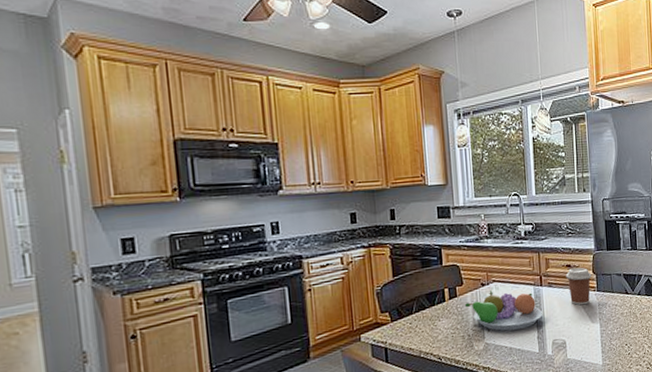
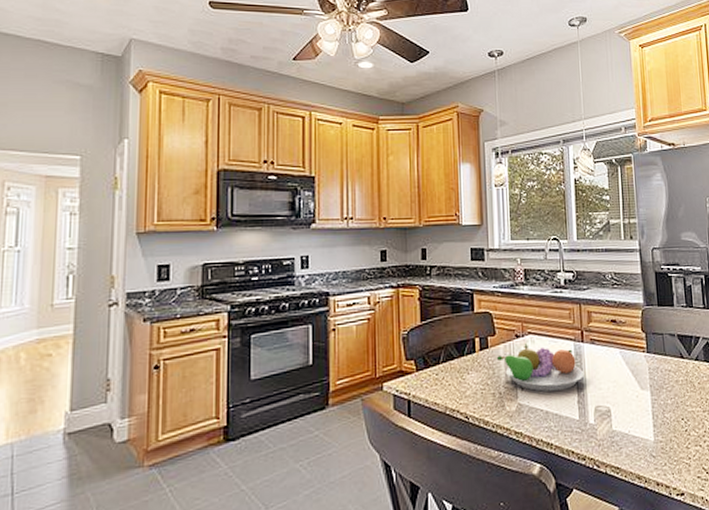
coffee cup: present [565,267,592,306] -> none [610,323,641,368]

